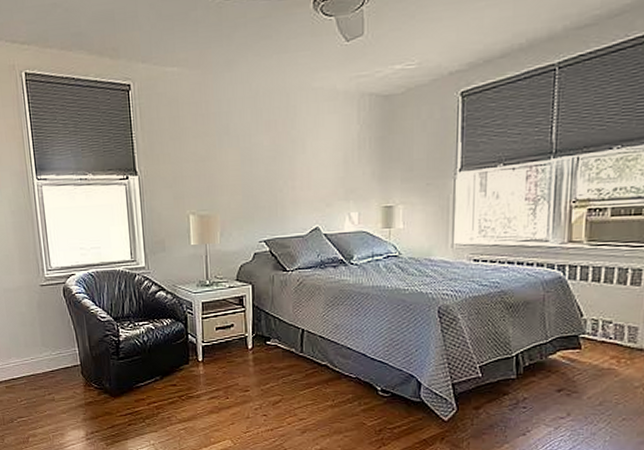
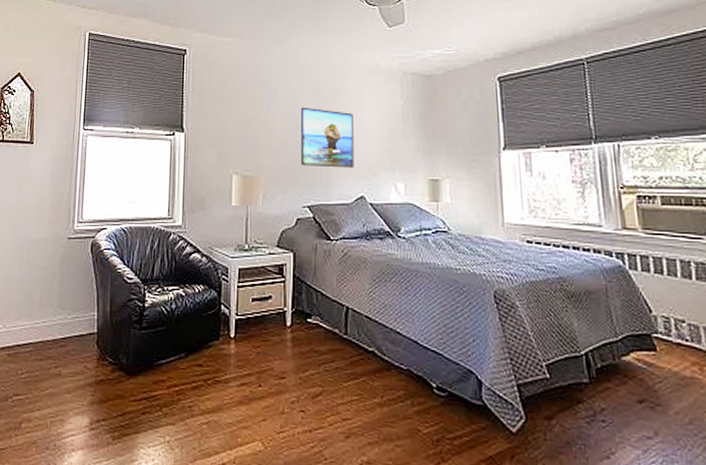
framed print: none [254,139,309,202] -> present [300,107,354,168]

